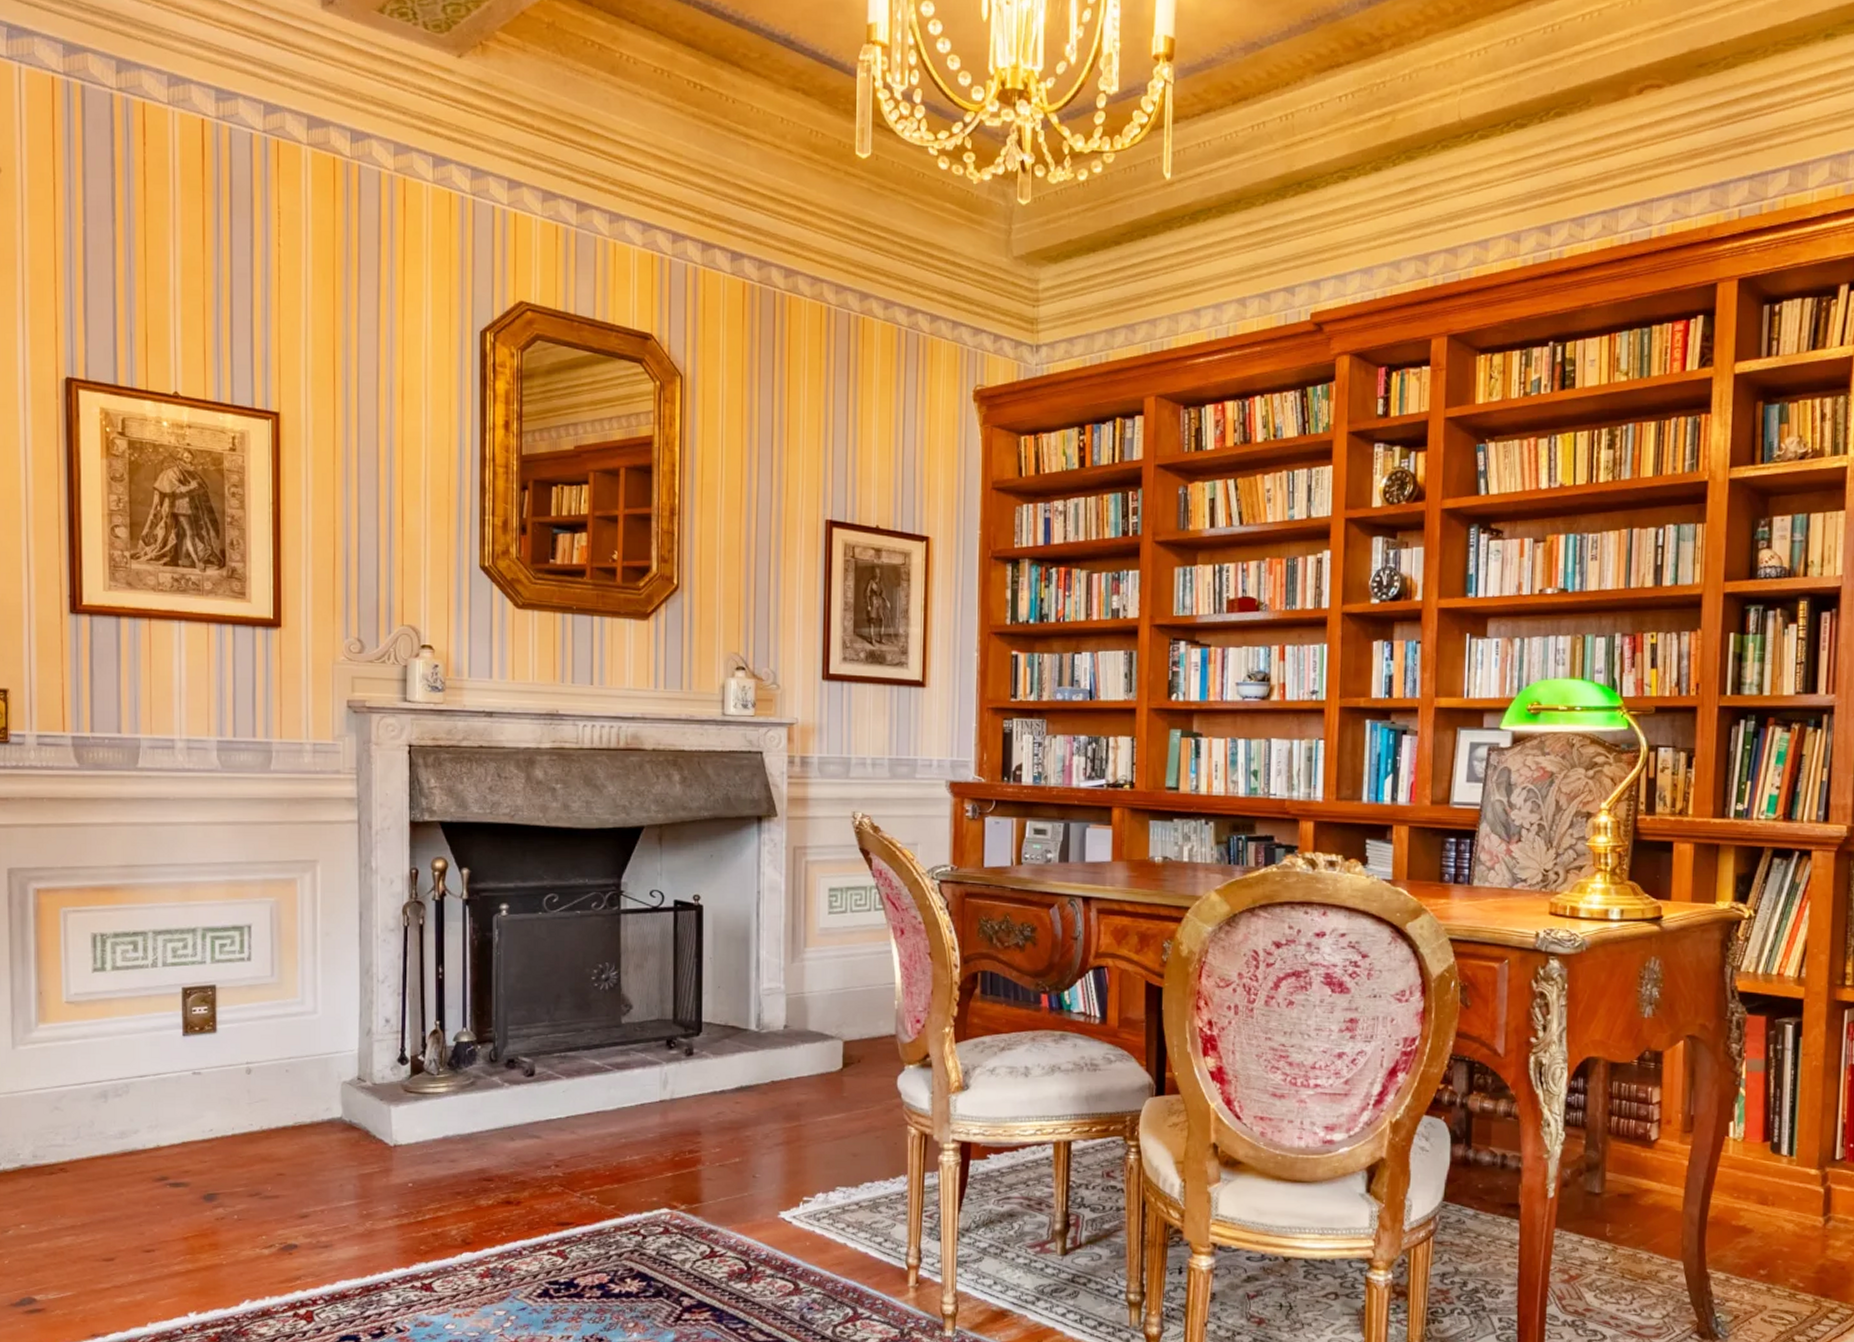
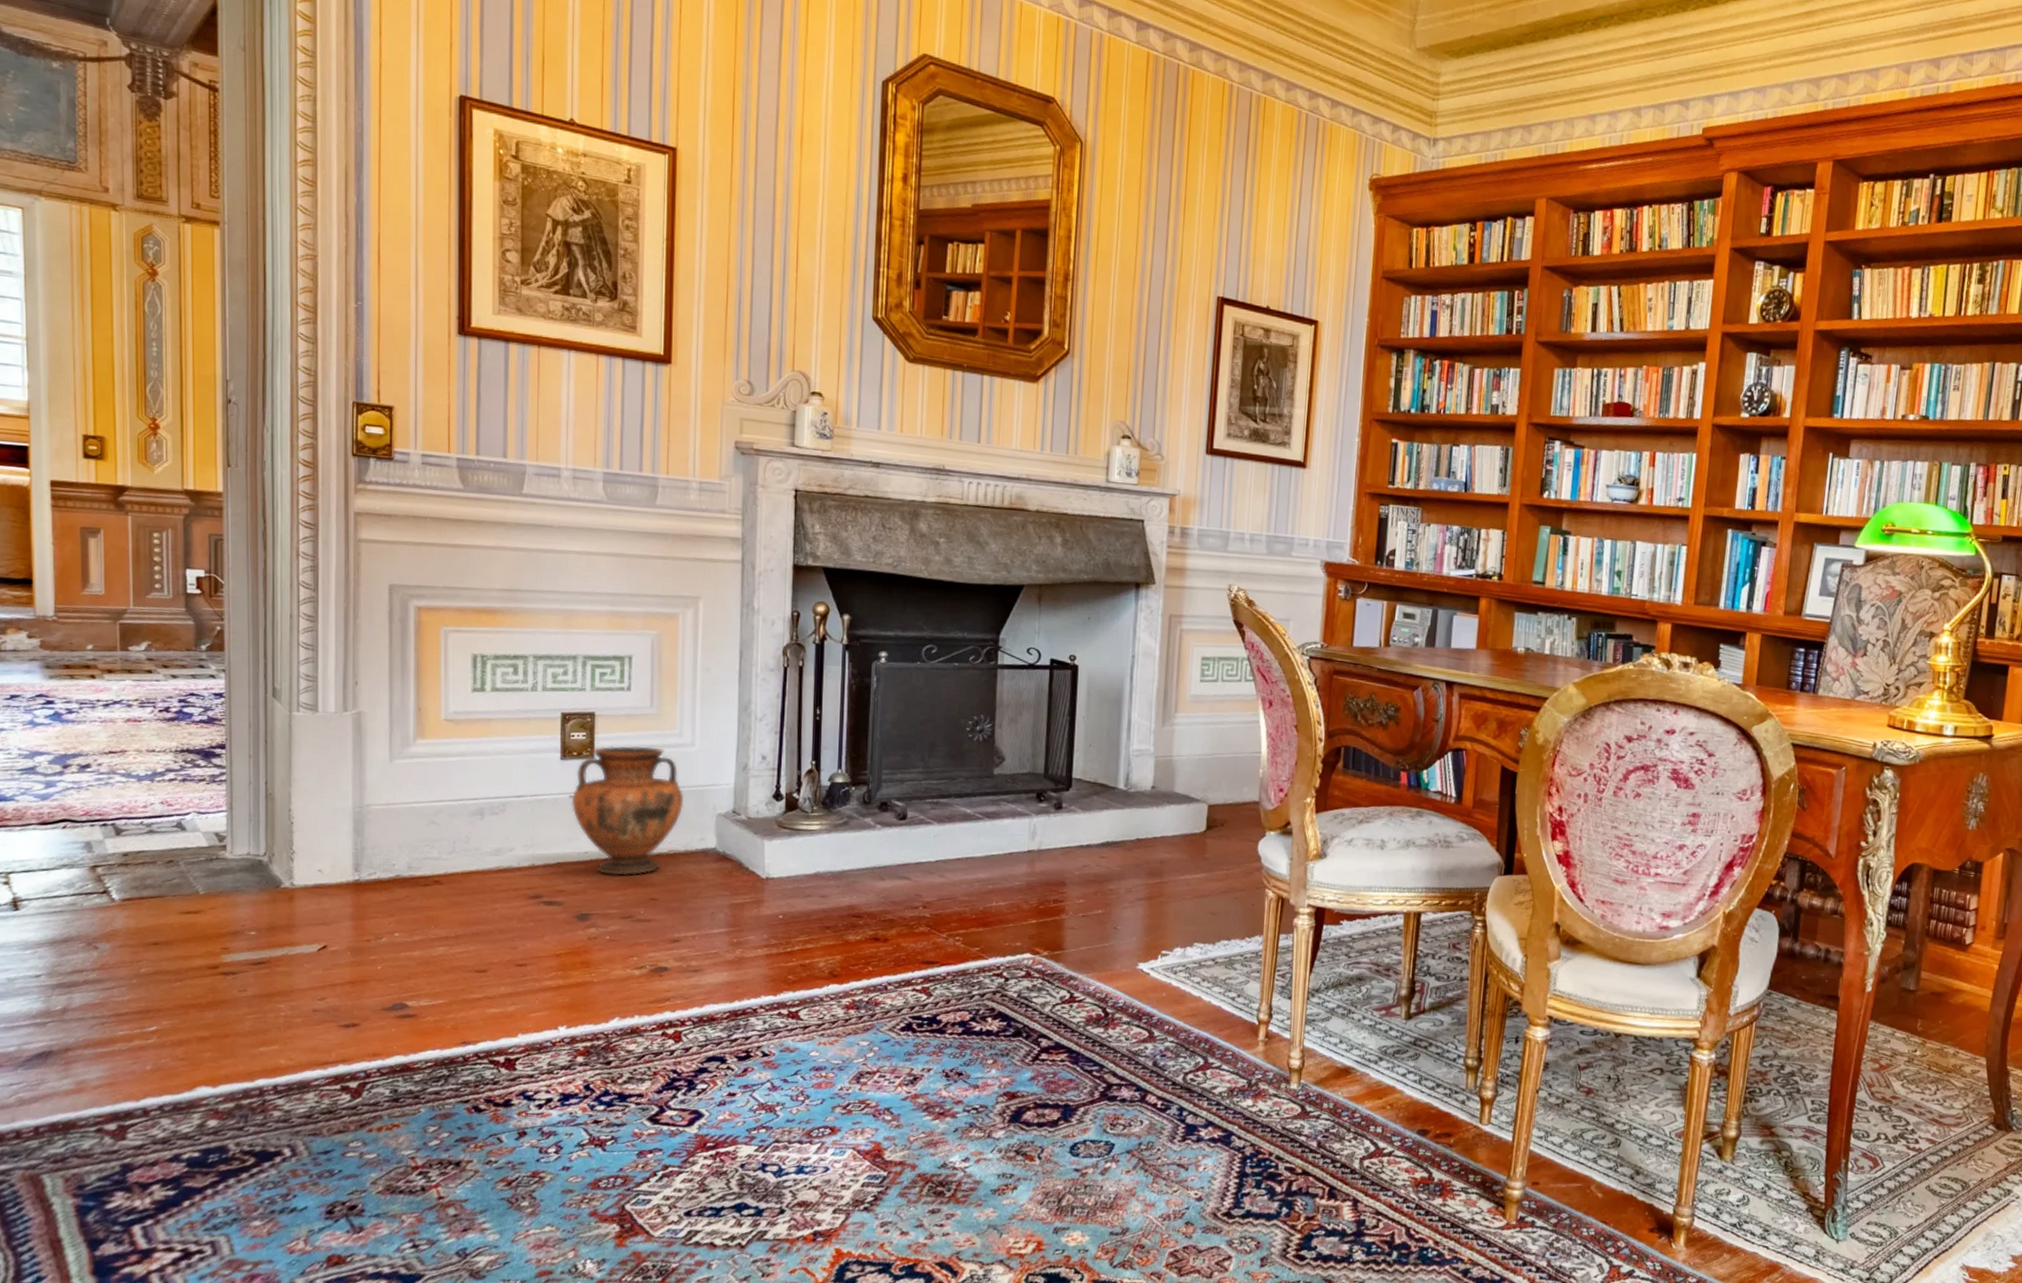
vase: none [194,1016,308,1152] -> present [571,745,684,876]

